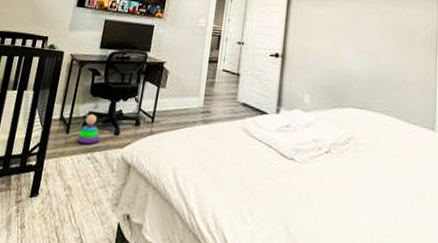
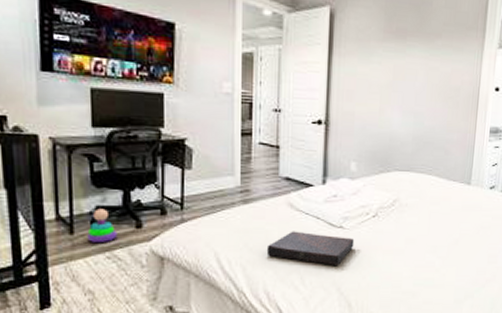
book: none [218,156,306,202] -> present [266,231,355,267]

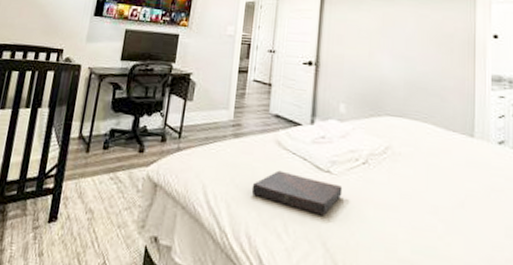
stacking toy: present [87,208,118,242] -> none [98,131,123,163]

